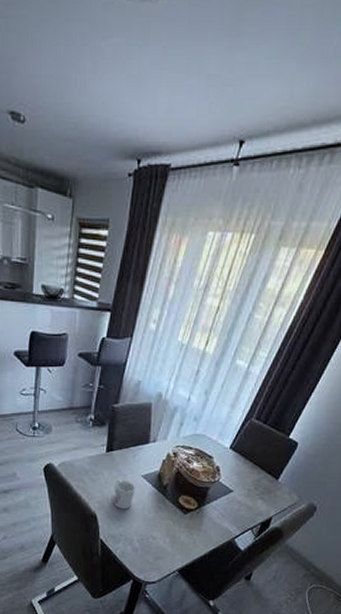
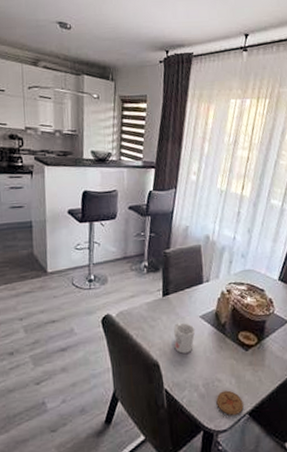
coaster: none [149,548,175,570] -> present [216,390,244,415]

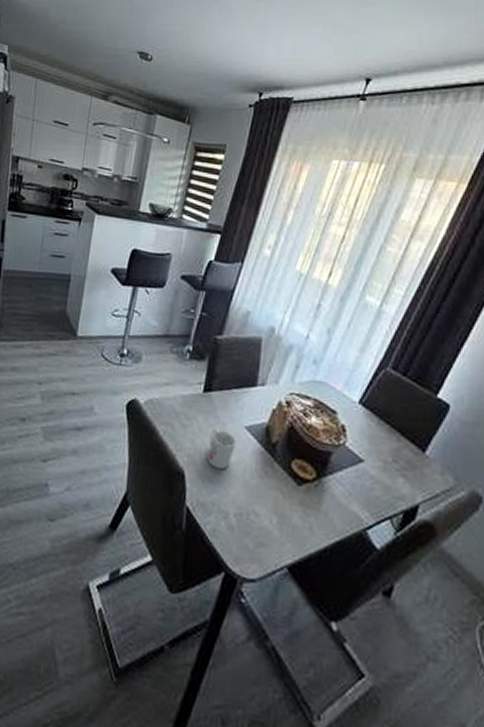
coaster: present [216,390,244,415] -> none [248,529,283,565]

